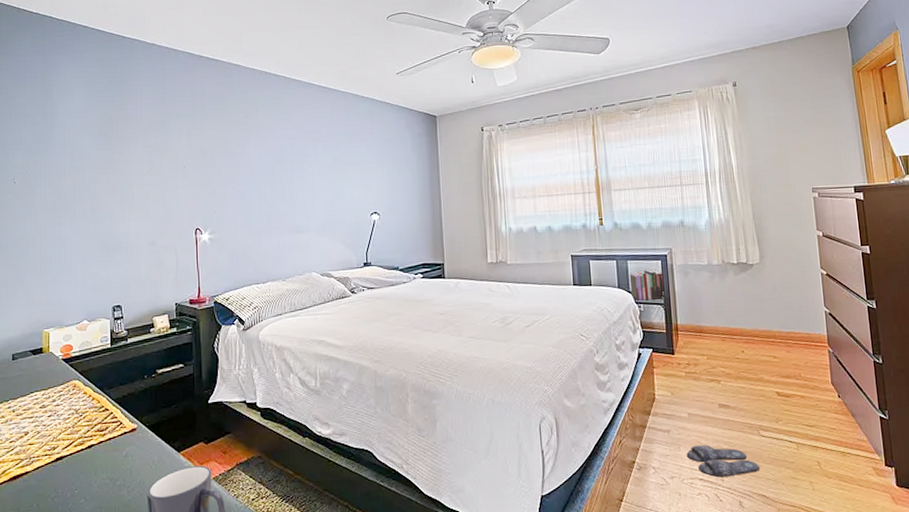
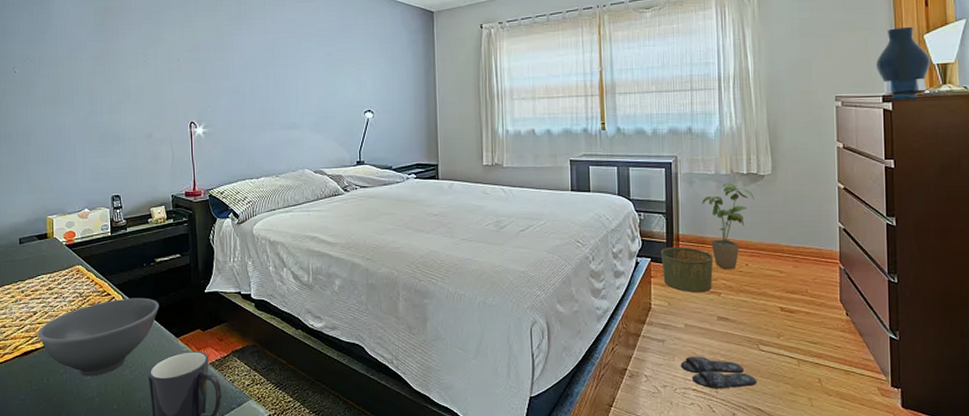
bowl: none [28,411,160,500] -> present [38,297,159,377]
books: present [629,269,667,301] -> none [630,176,669,209]
basket: none [661,336,712,381] -> present [661,246,714,292]
house plant: none [697,273,746,357] -> present [702,183,755,270]
vase: none [845,122,894,191] -> present [875,26,930,101]

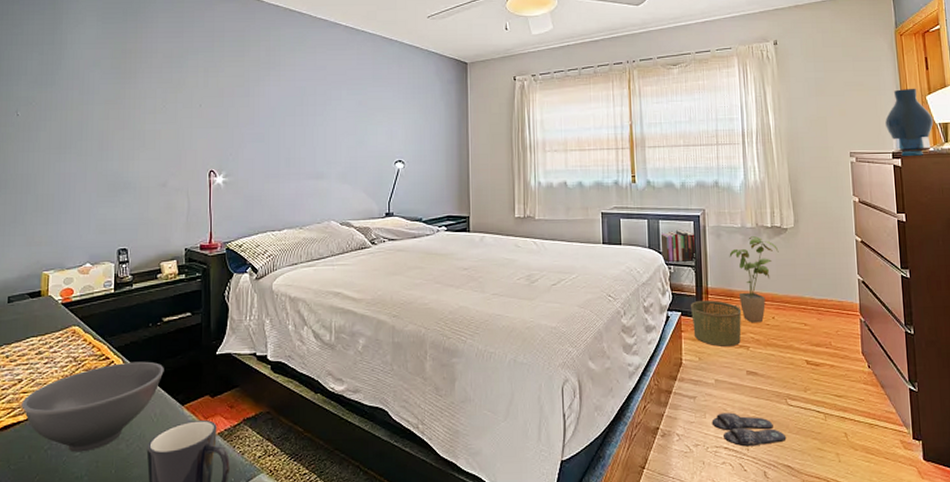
books: none [630,176,669,209] -> present [660,229,698,262]

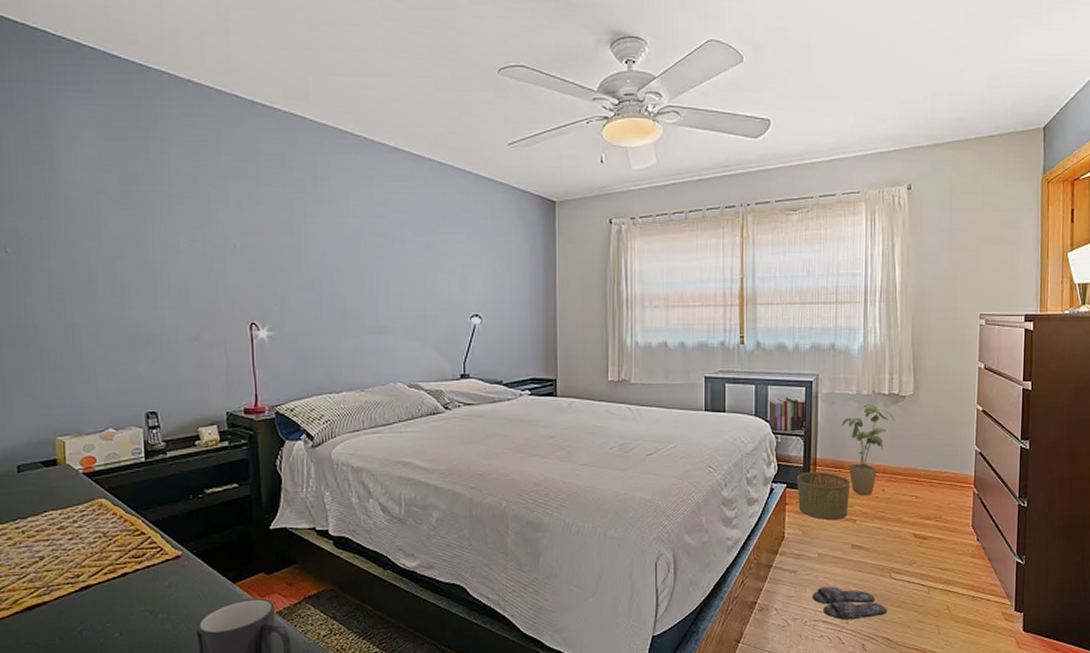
bowl: present [21,361,164,453] -> none [46,536,211,634]
vase: present [884,88,933,157] -> none [1020,243,1072,320]

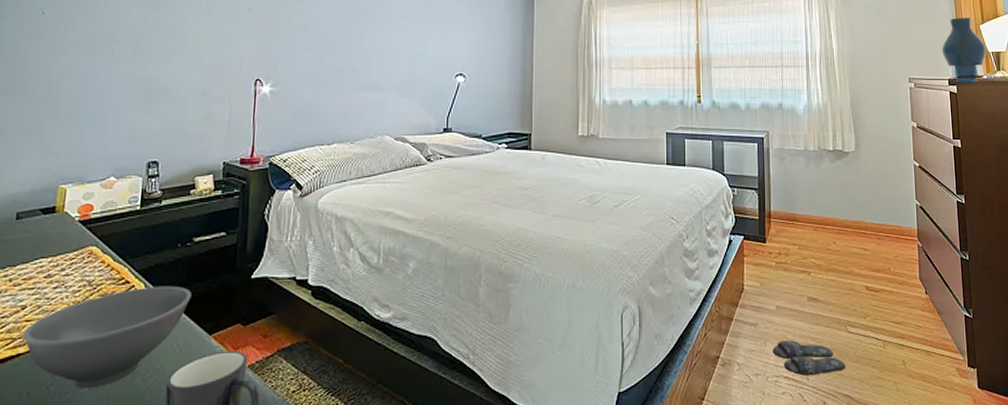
bowl: none [46,536,211,634] -> present [23,285,192,389]
books: present [768,396,808,431] -> none [724,151,761,184]
basket: present [797,471,851,520] -> none [754,223,804,272]
house plant: present [841,404,895,496] -> none [792,160,840,248]
vase: none [1020,243,1072,320] -> present [941,17,986,84]

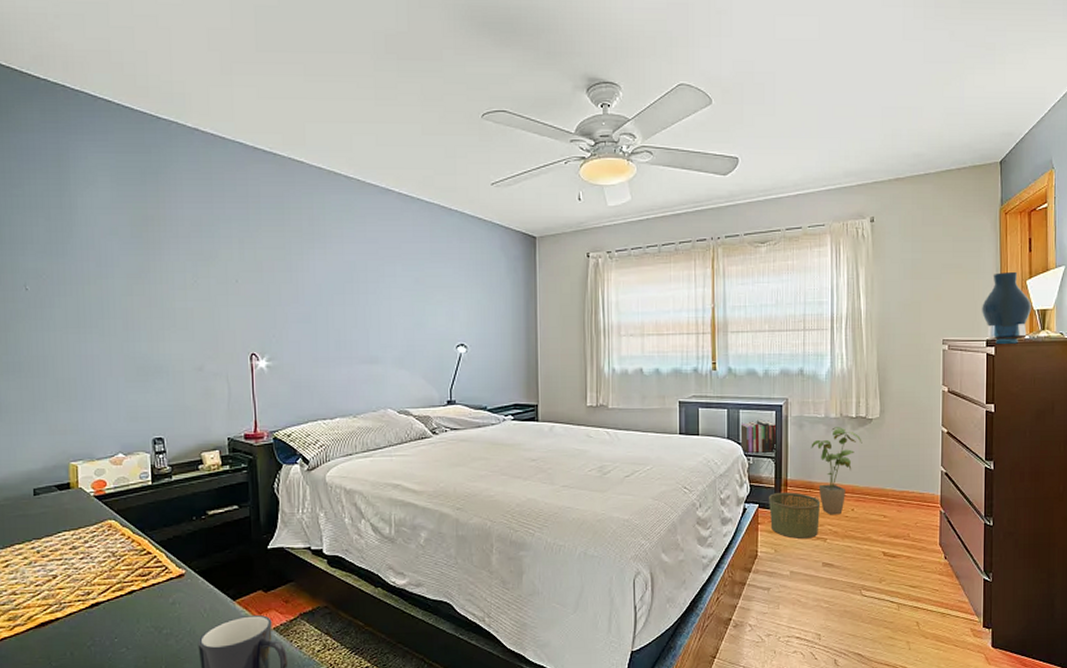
bowl: present [23,285,192,389] -> none [58,556,212,649]
books: none [724,151,761,184] -> present [740,419,778,453]
basket: none [754,223,804,272] -> present [769,491,821,539]
slippers: present [772,340,846,376] -> none [785,603,859,636]
house plant: none [792,160,840,248] -> present [811,427,862,515]

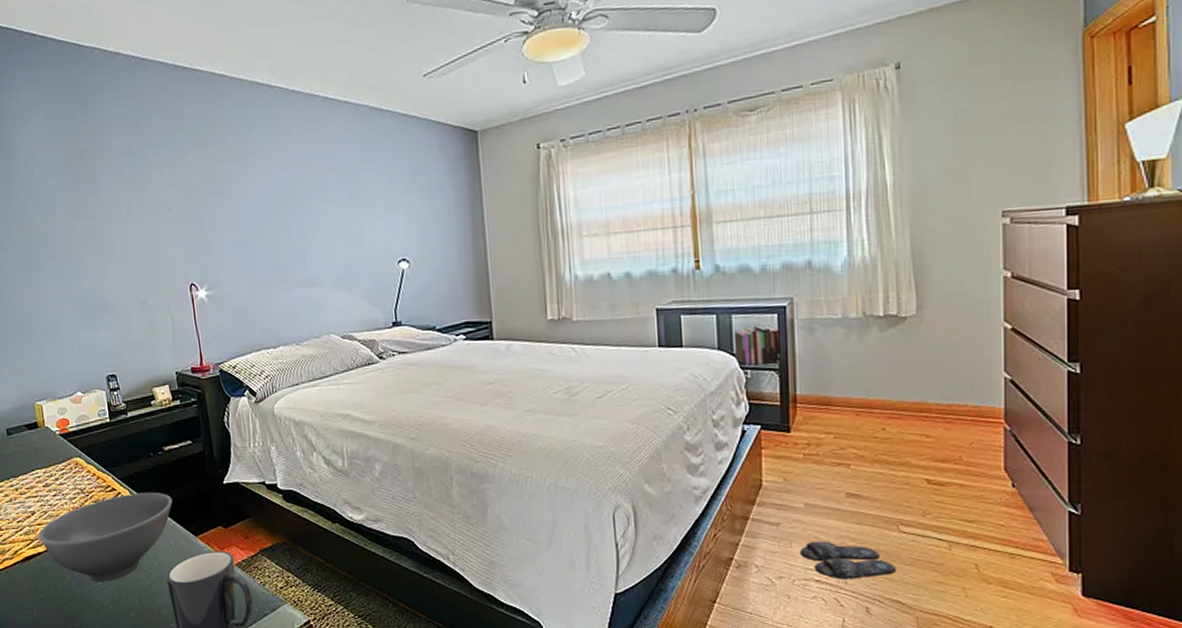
bowl: none [58,556,212,649] -> present [38,492,173,583]
basket: present [769,491,821,539] -> none [774,409,841,465]
slippers: none [785,603,859,636] -> present [799,541,897,580]
house plant: present [811,427,862,515] -> none [825,329,894,436]
vase: present [981,271,1031,345] -> none [1057,113,1133,213]

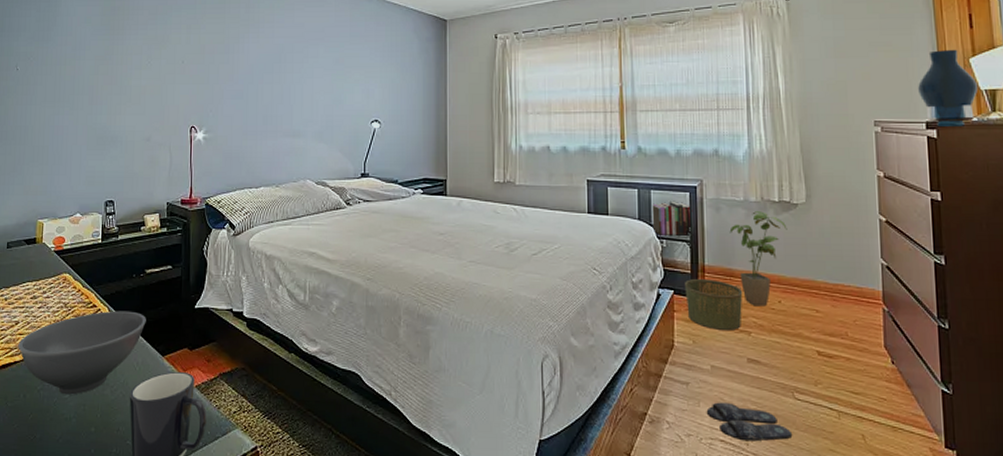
basket: none [774,409,841,465] -> present [685,278,743,330]
house plant: none [825,329,894,436] -> present [729,211,787,307]
vase: none [1057,113,1133,213] -> present [917,49,978,128]

